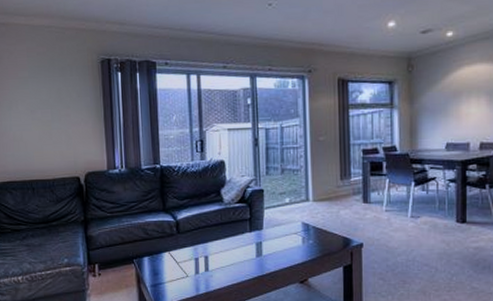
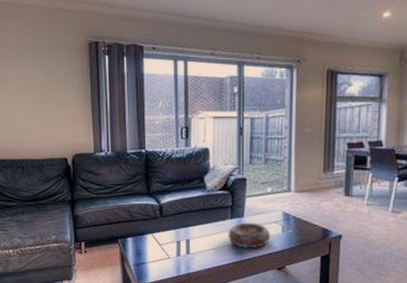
decorative bowl: none [247,235,292,262] -> present [228,222,271,249]

